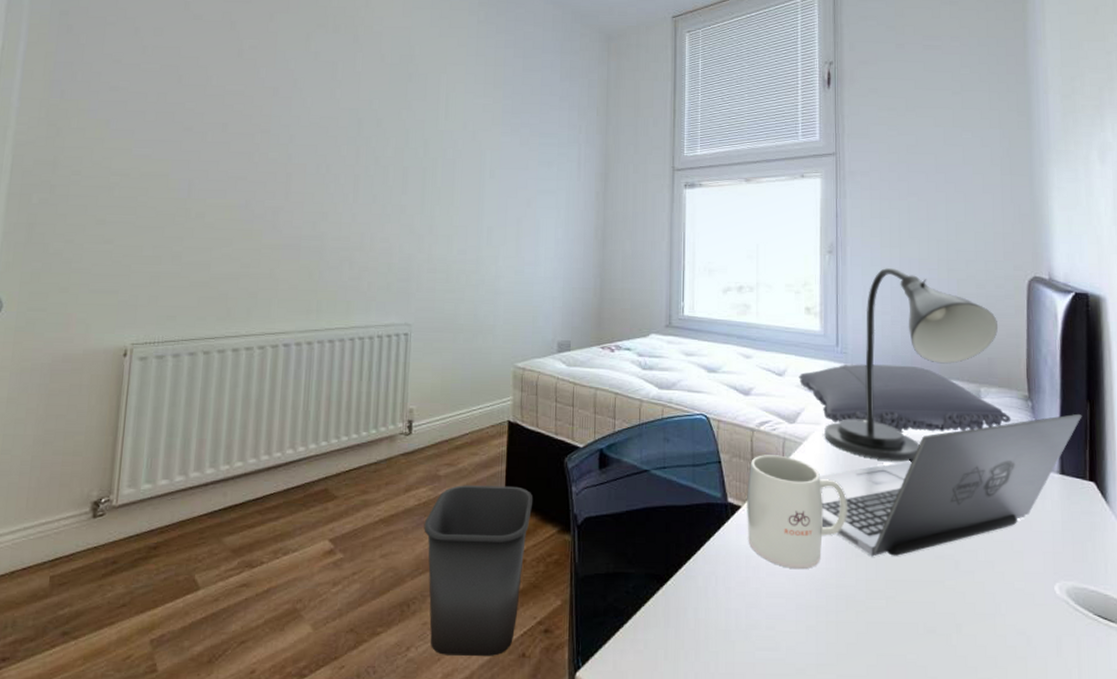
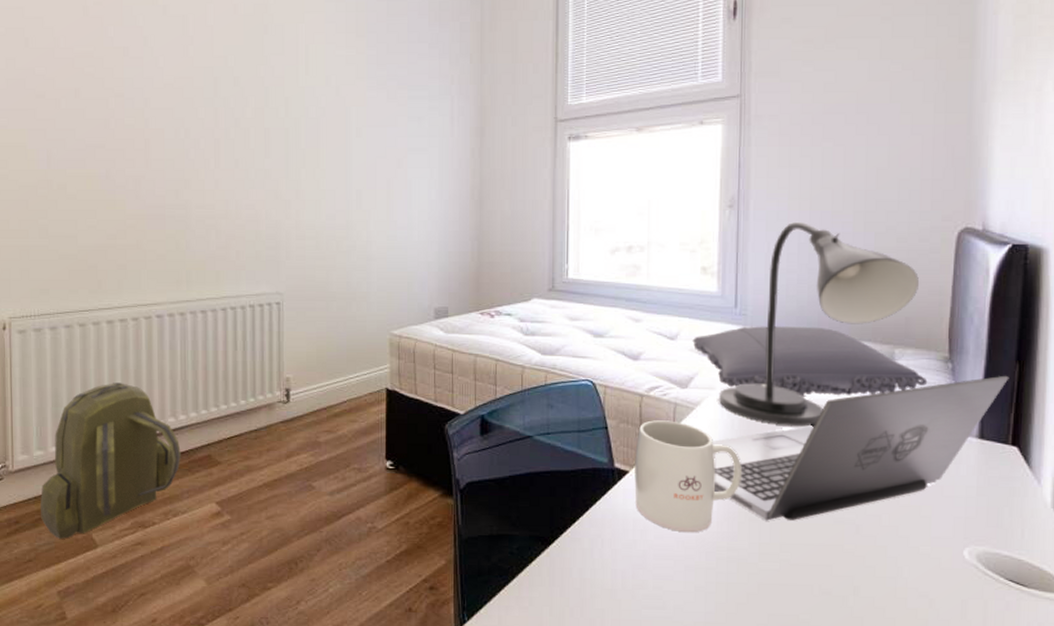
backpack: none [141,412,297,580] -> present [40,383,181,539]
waste bin: present [424,485,534,656] -> none [307,451,415,610]

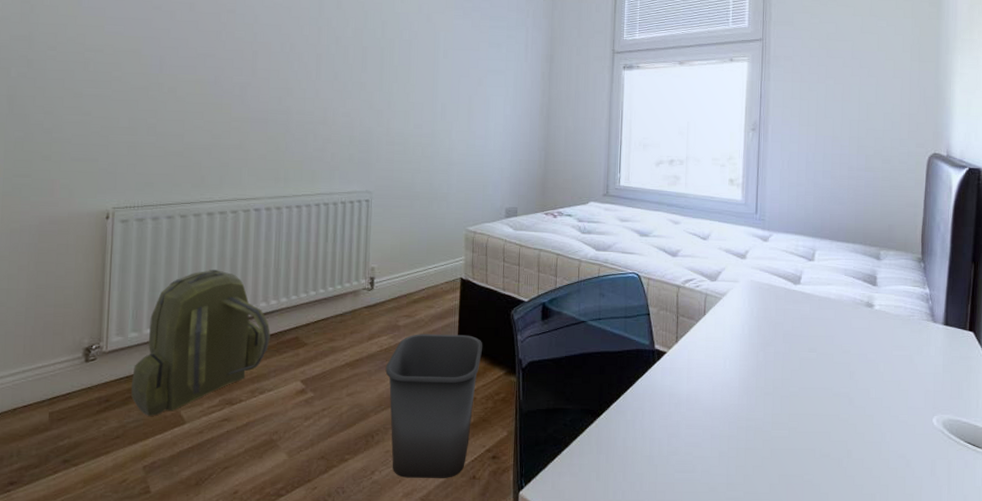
waste bin: none [307,451,415,610] -> present [385,334,483,478]
mug: present [634,420,743,533] -> none [671,308,760,406]
pillow: present [692,326,928,396] -> none [721,229,906,289]
laptop: present [712,375,1009,521] -> none [735,273,967,395]
desk lamp: present [719,221,919,426] -> none [742,143,899,314]

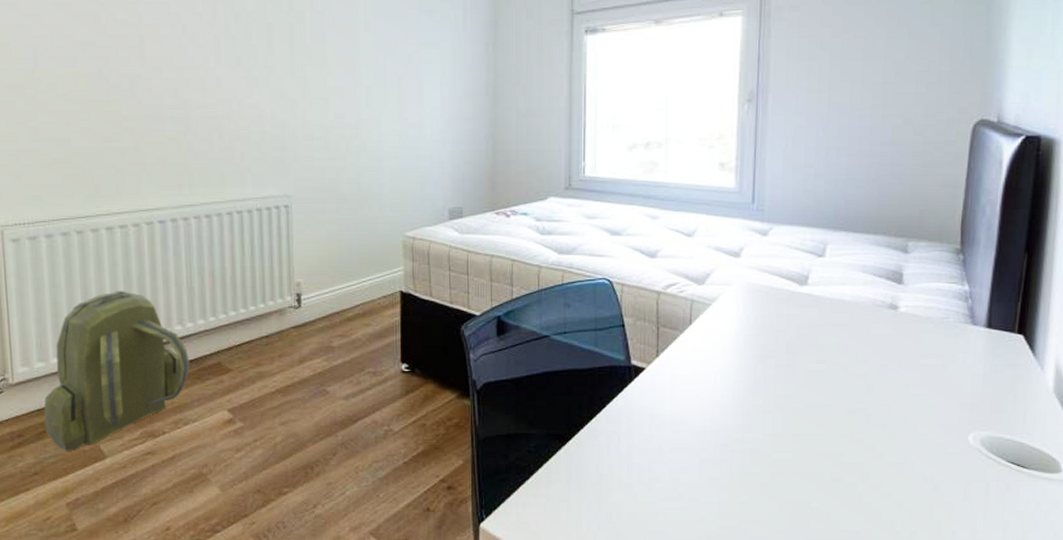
waste bin: present [385,334,483,478] -> none [321,355,431,511]

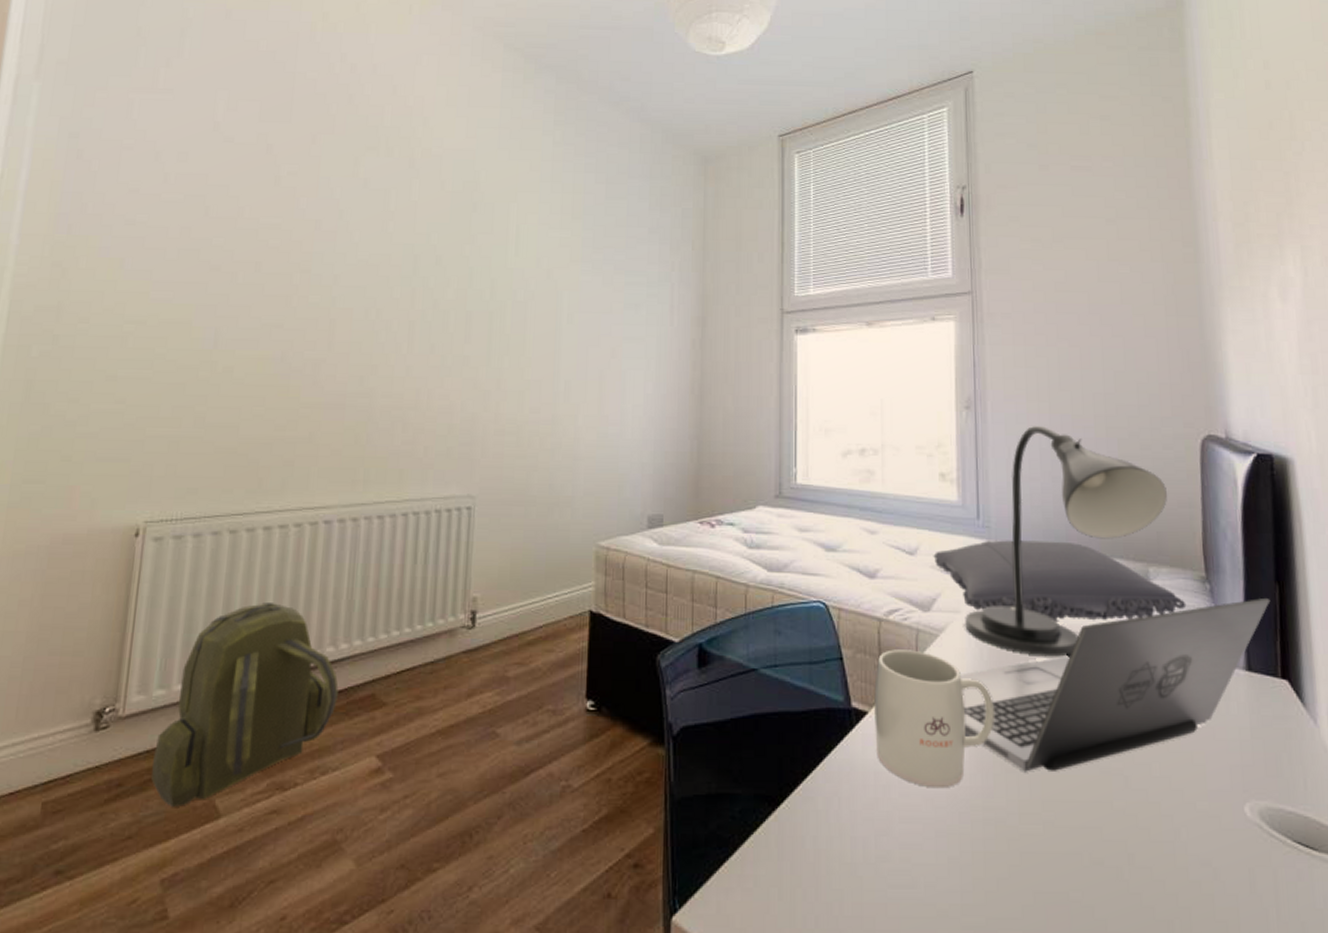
mug: none [651,317,758,427] -> present [874,649,996,789]
pillow: none [709,221,939,290] -> present [933,540,1187,621]
laptop: none [727,265,1018,413] -> present [959,597,1271,772]
desk lamp: none [735,115,934,320] -> present [965,425,1167,657]

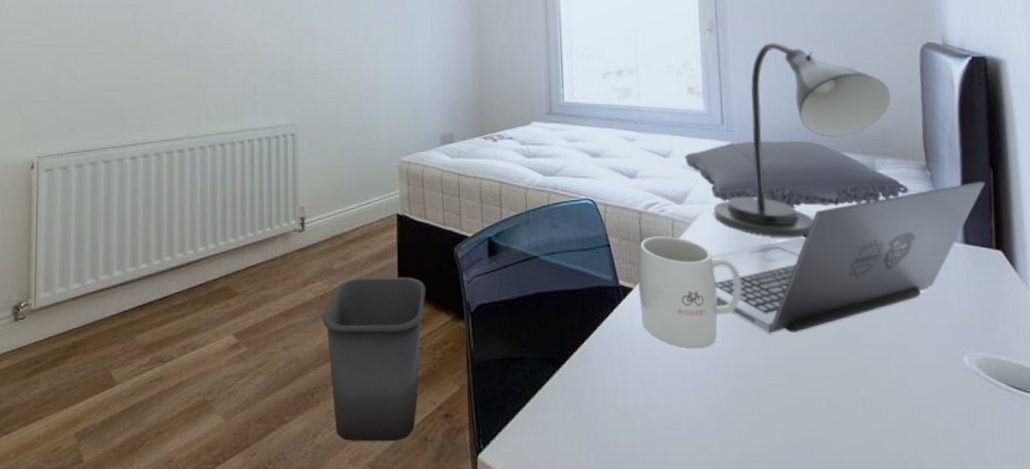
backpack: present [151,603,339,807] -> none [61,217,199,377]
waste bin: none [489,688,620,897] -> present [322,277,426,441]

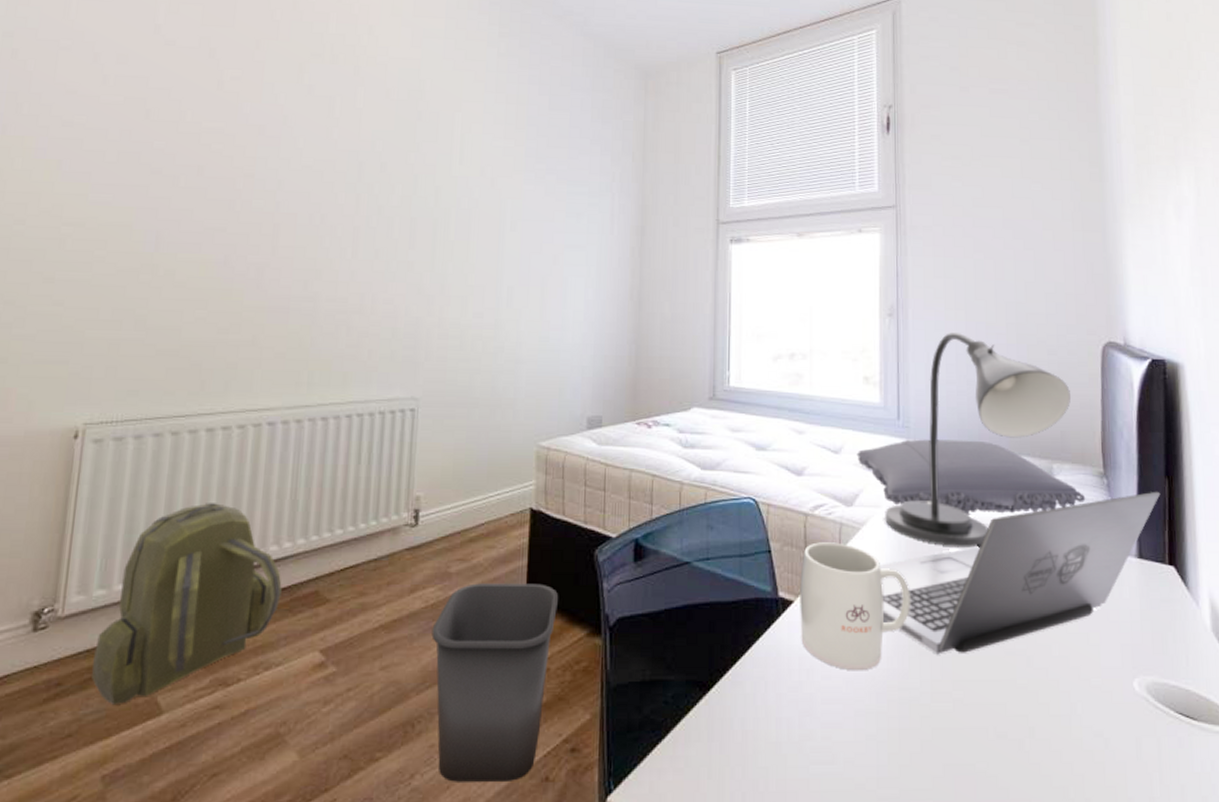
backpack: none [61,217,199,377] -> present [91,503,282,704]

